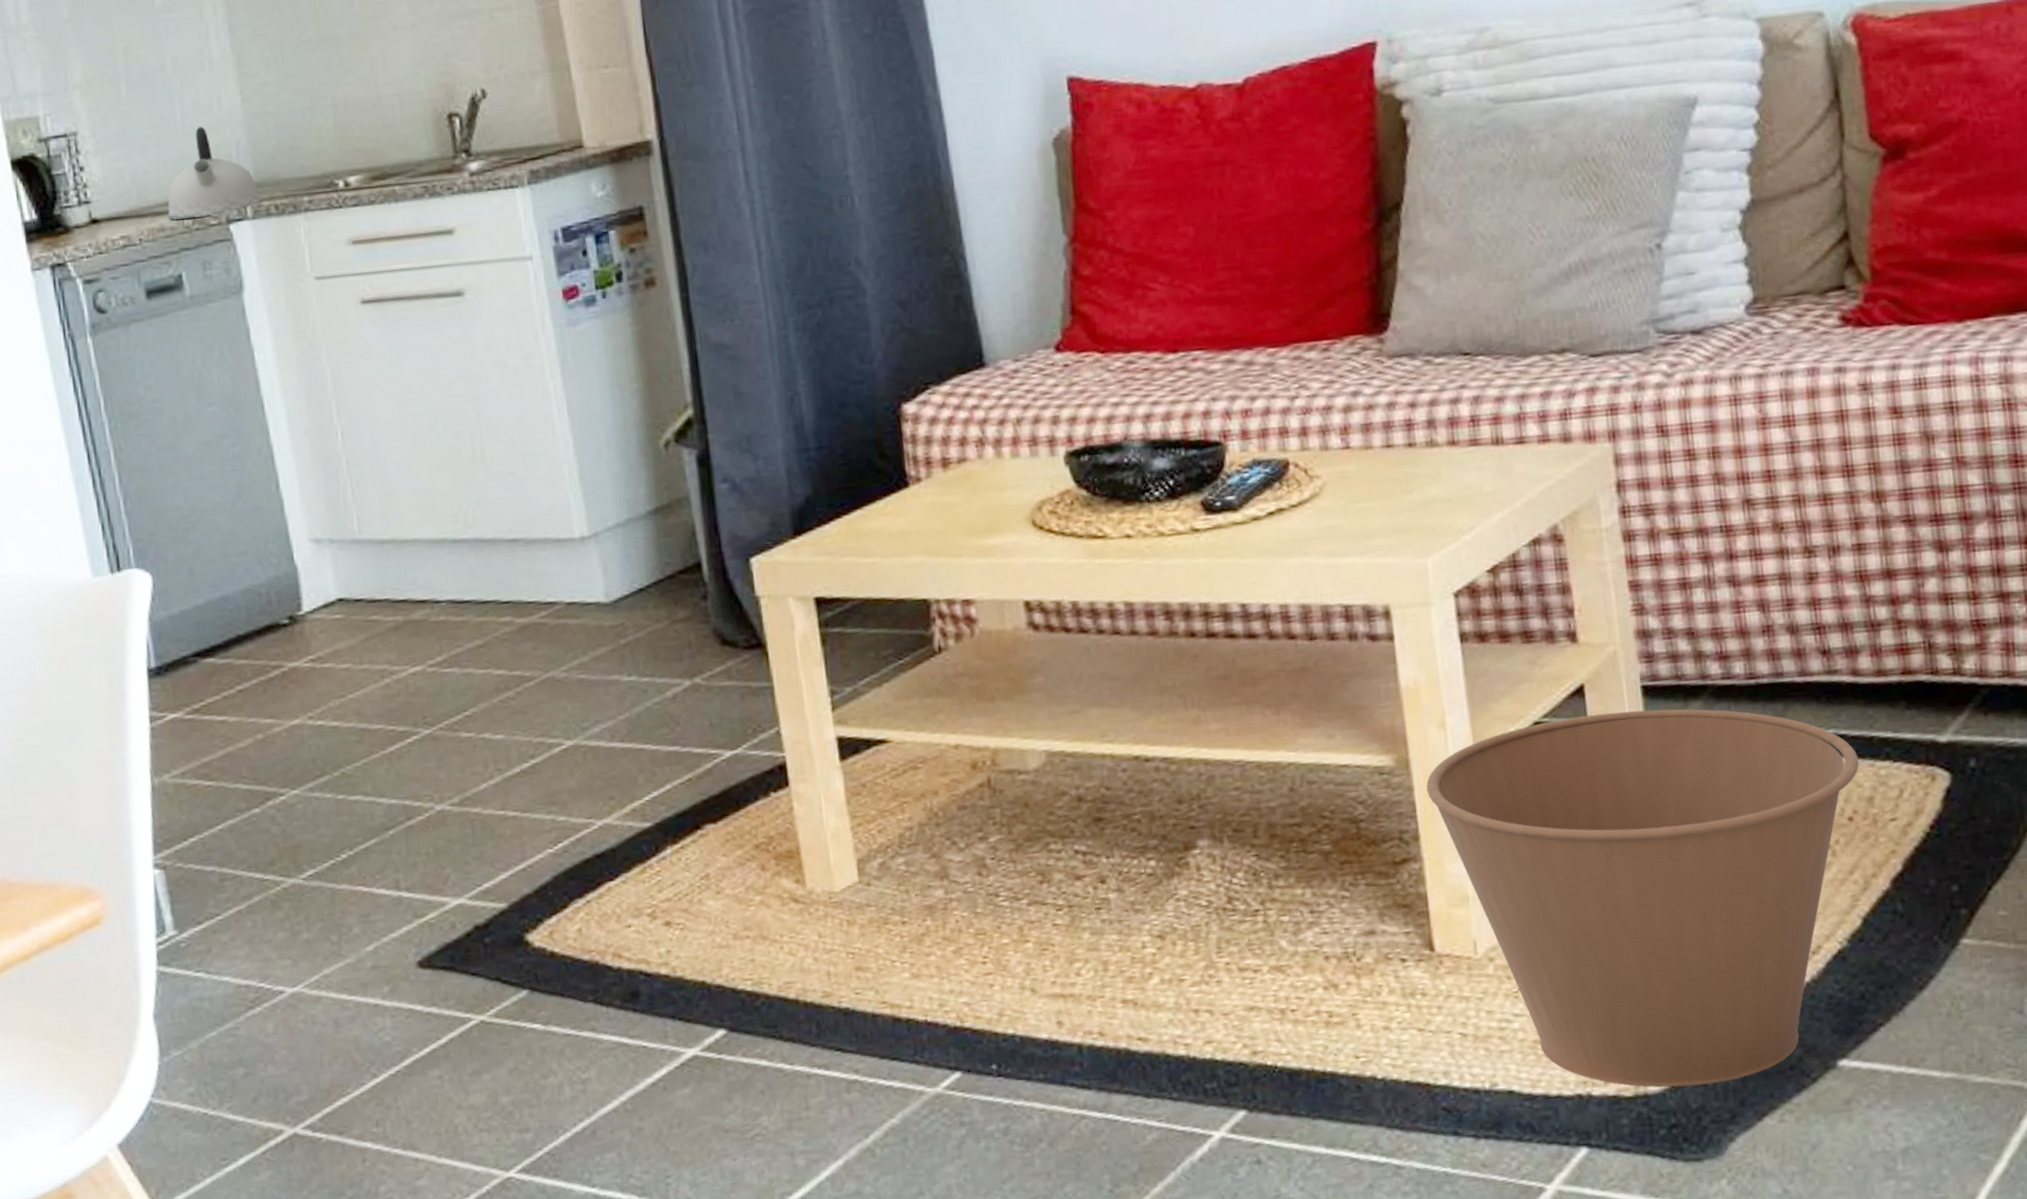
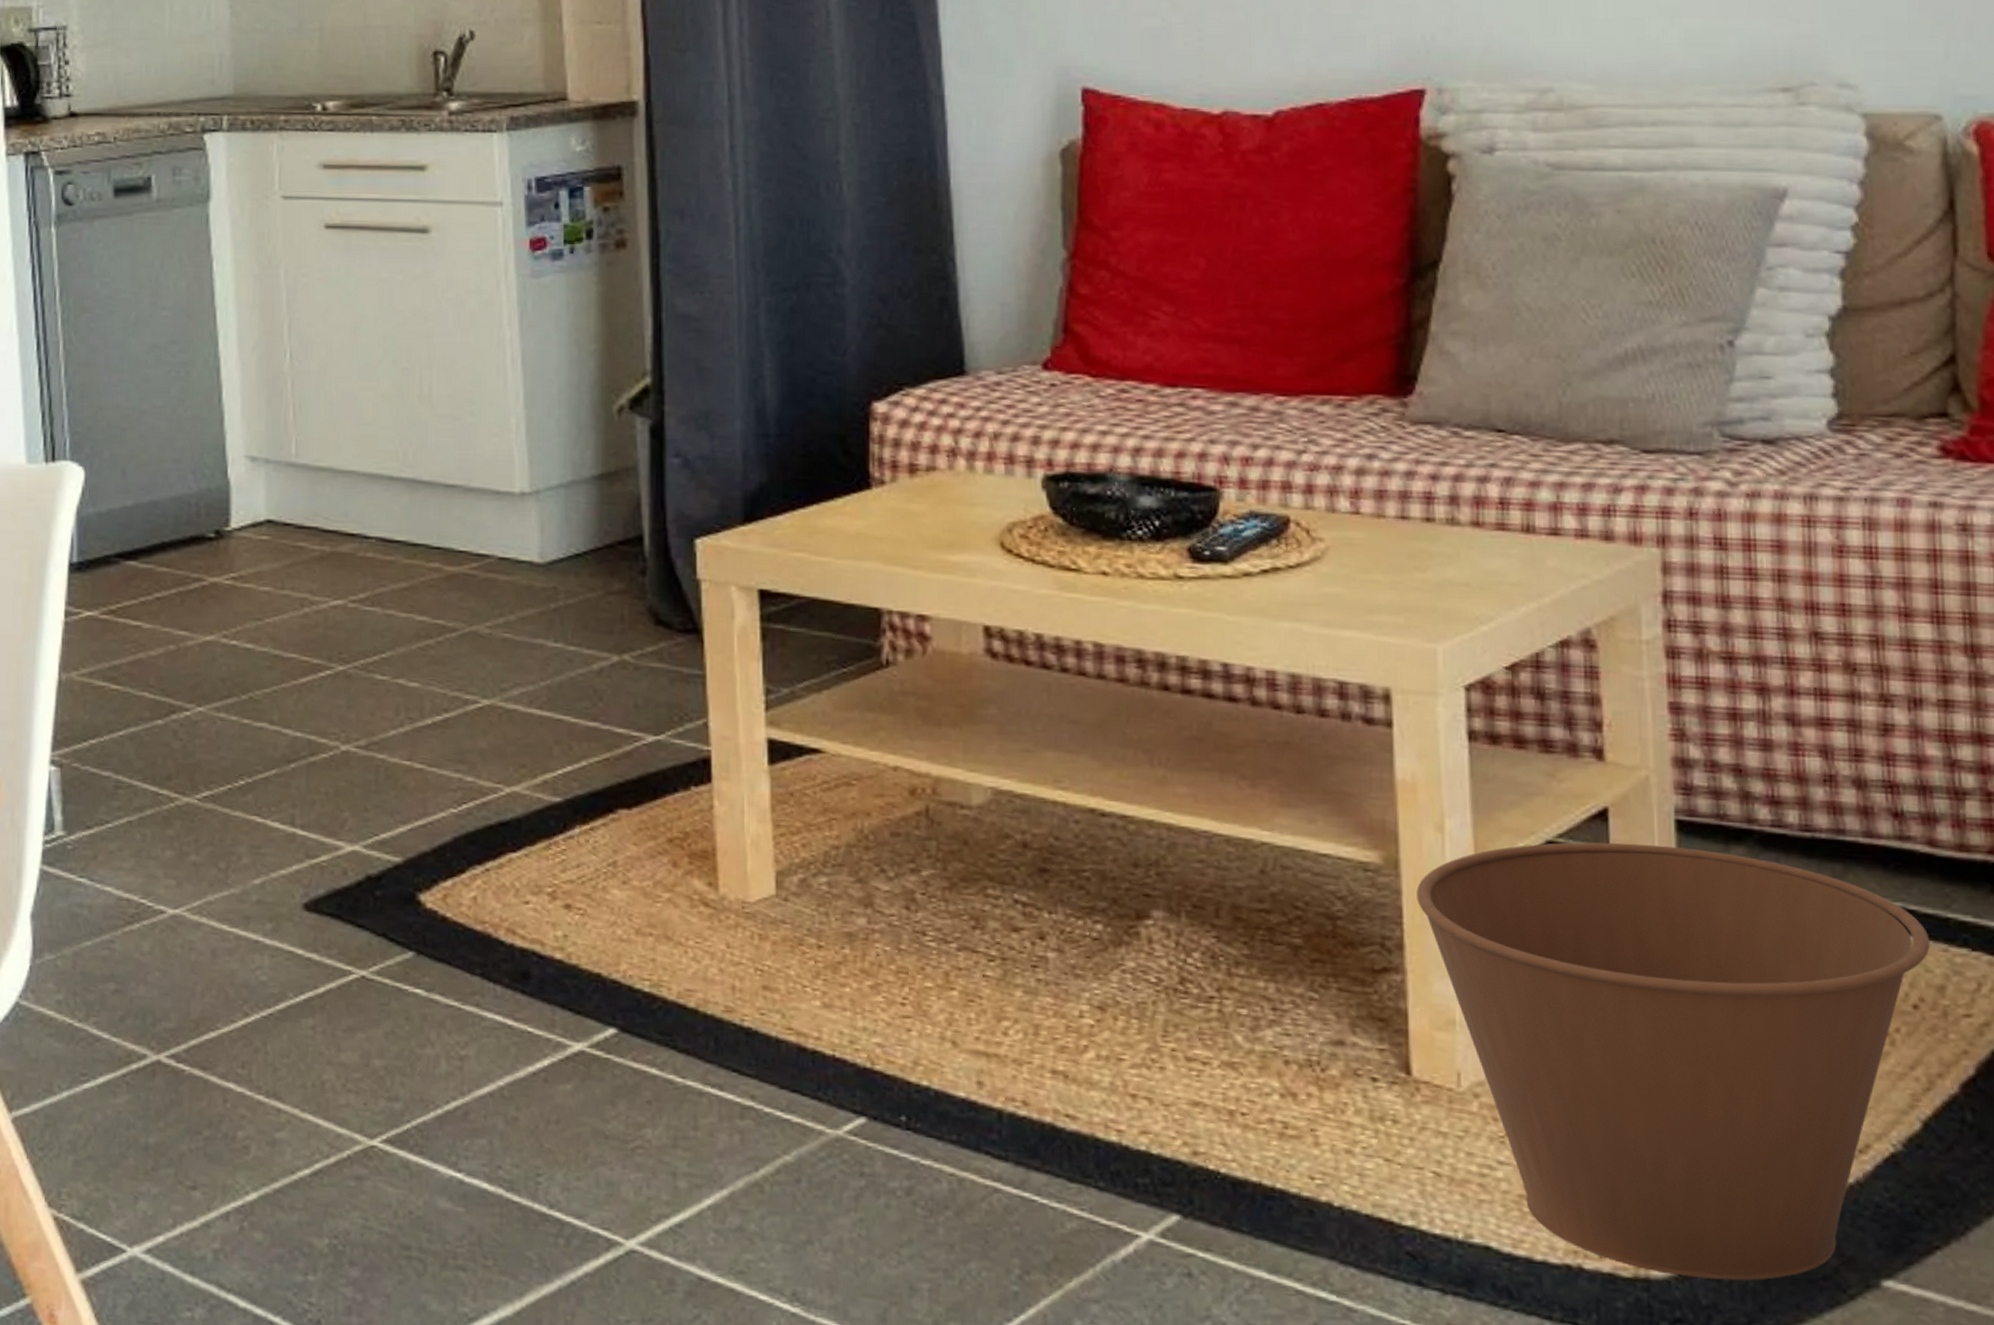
kettle: present [167,126,263,220] -> none [144,35,239,124]

